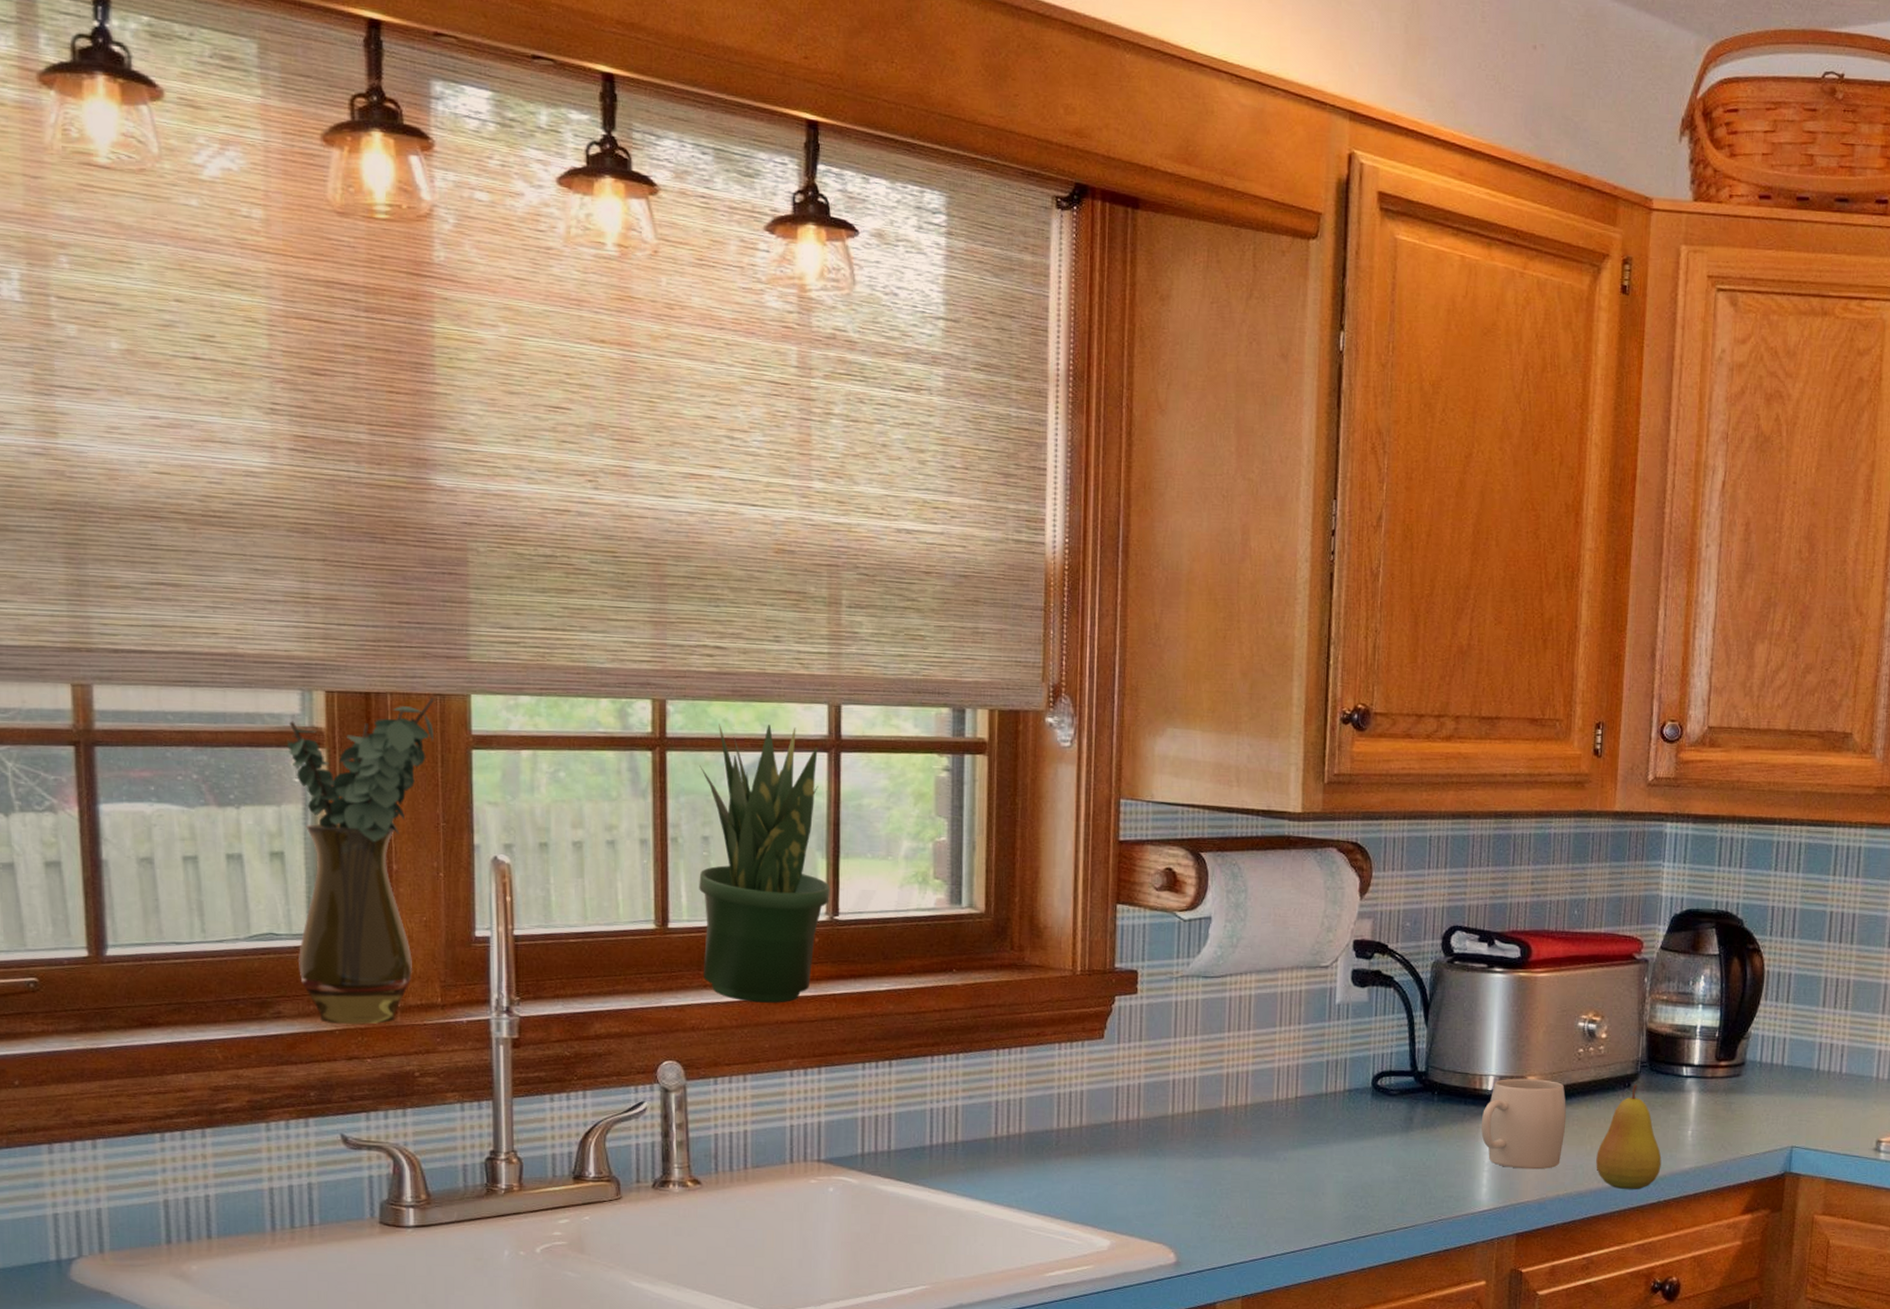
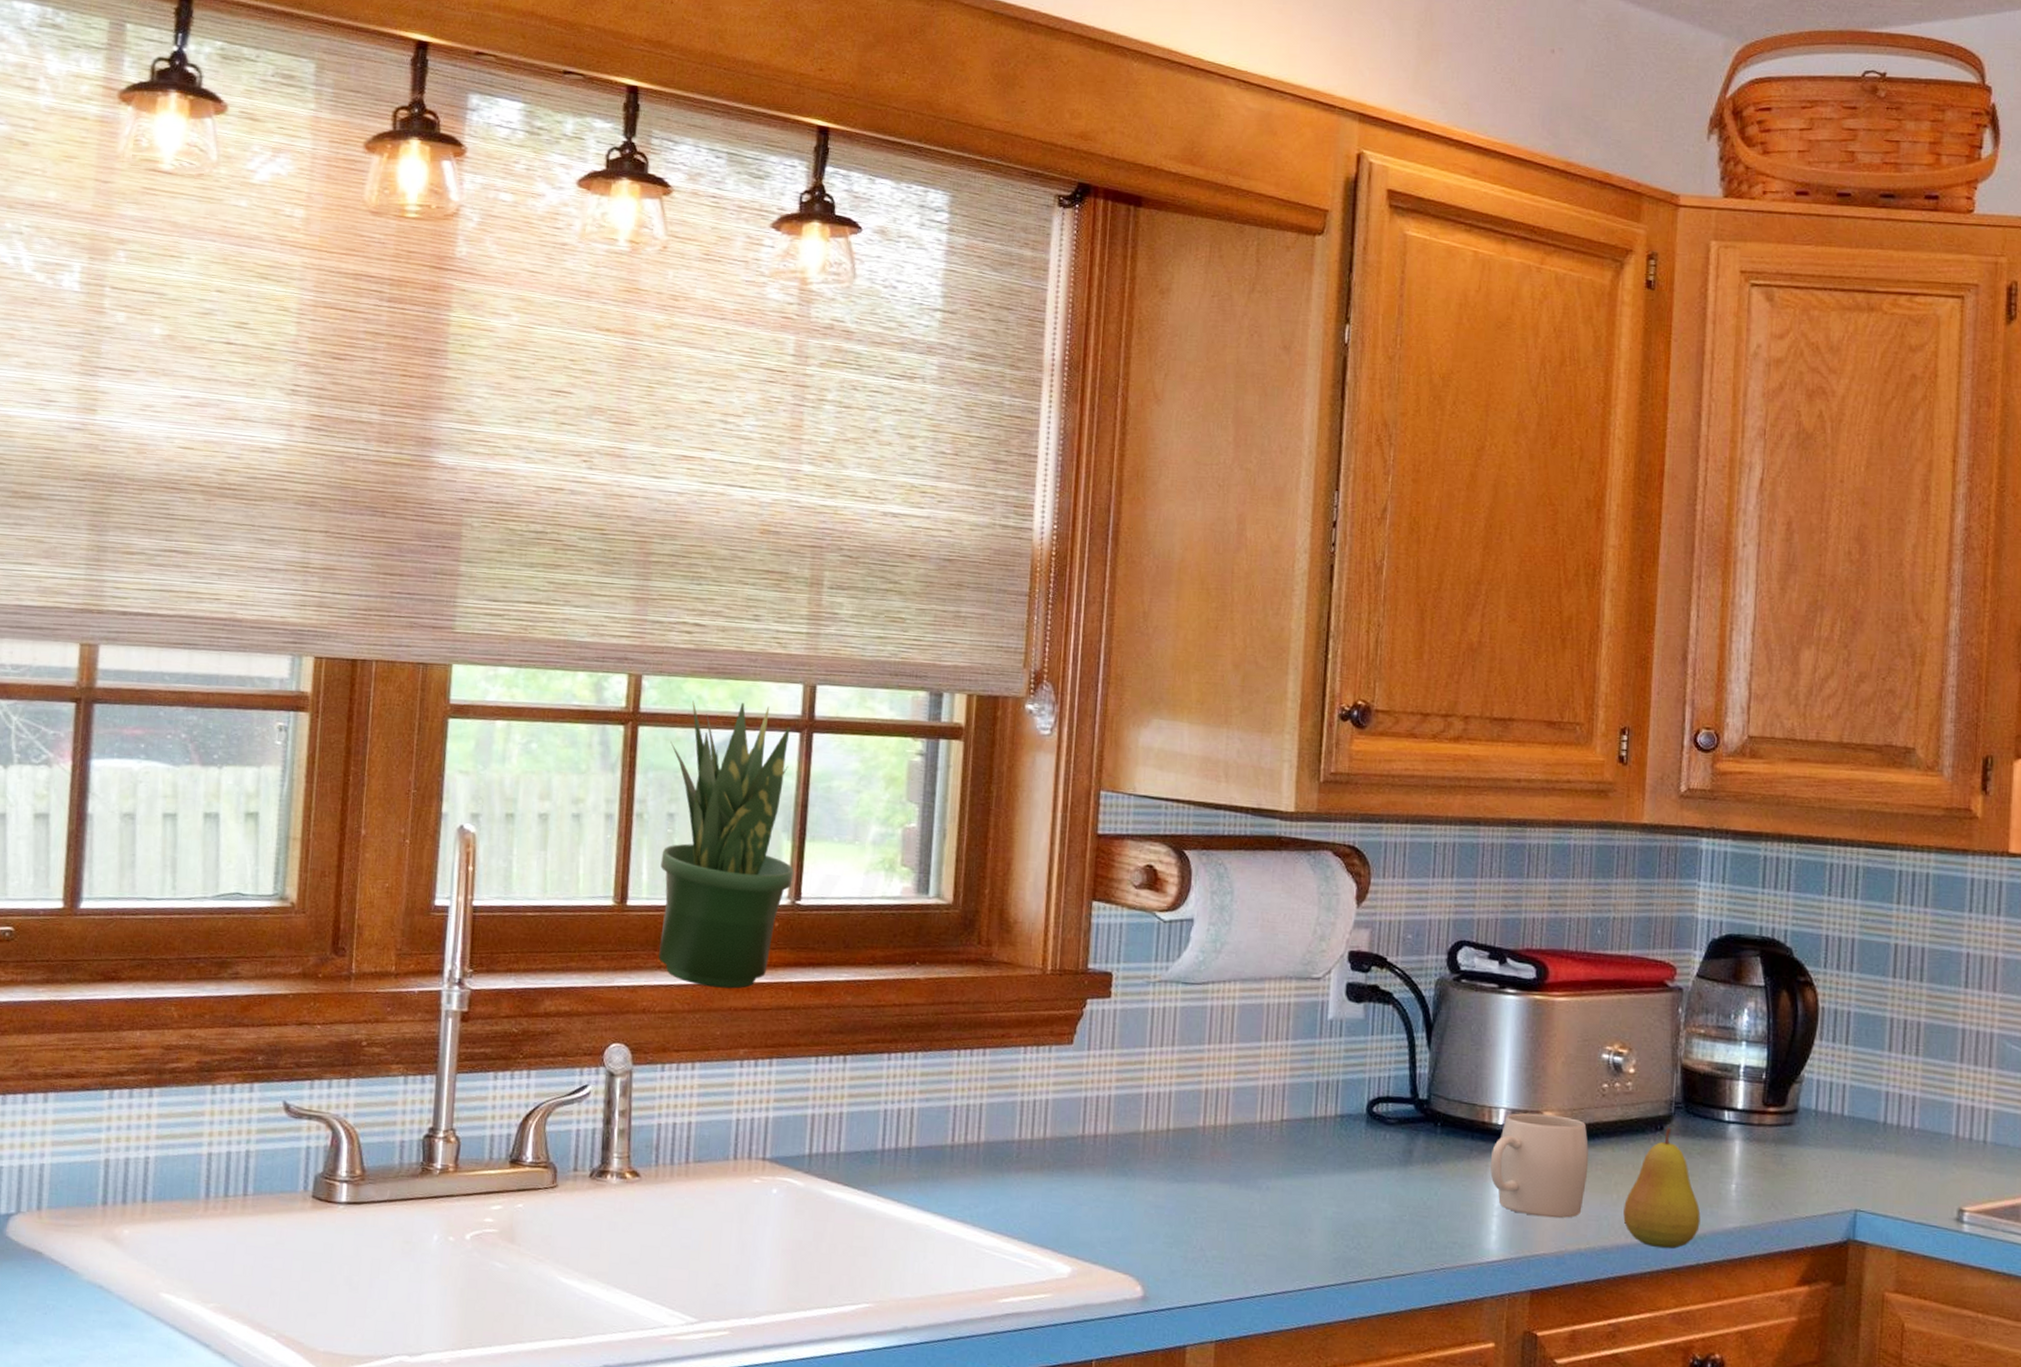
vase: present [287,697,435,1025] -> none [260,666,418,990]

